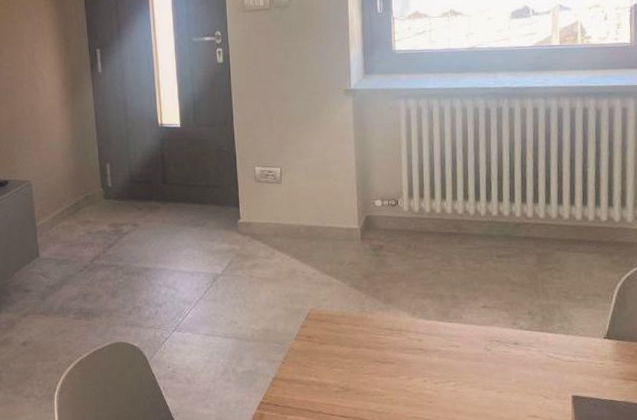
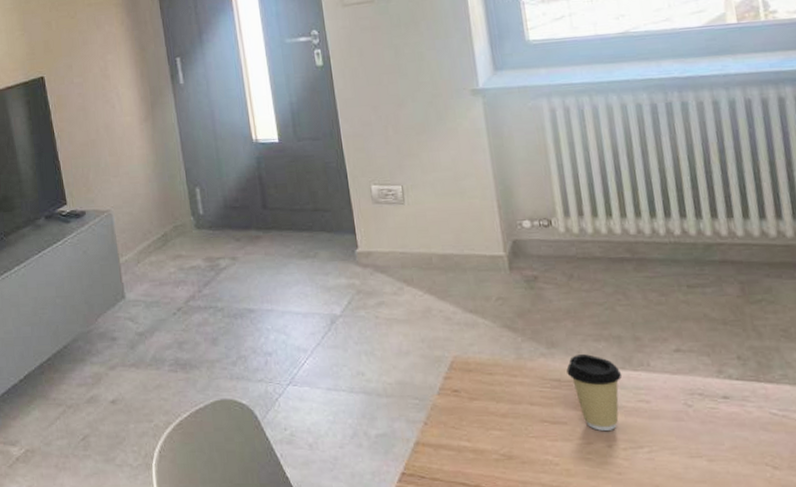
coffee cup: none [398,309,439,369] -> present [566,354,621,431]

